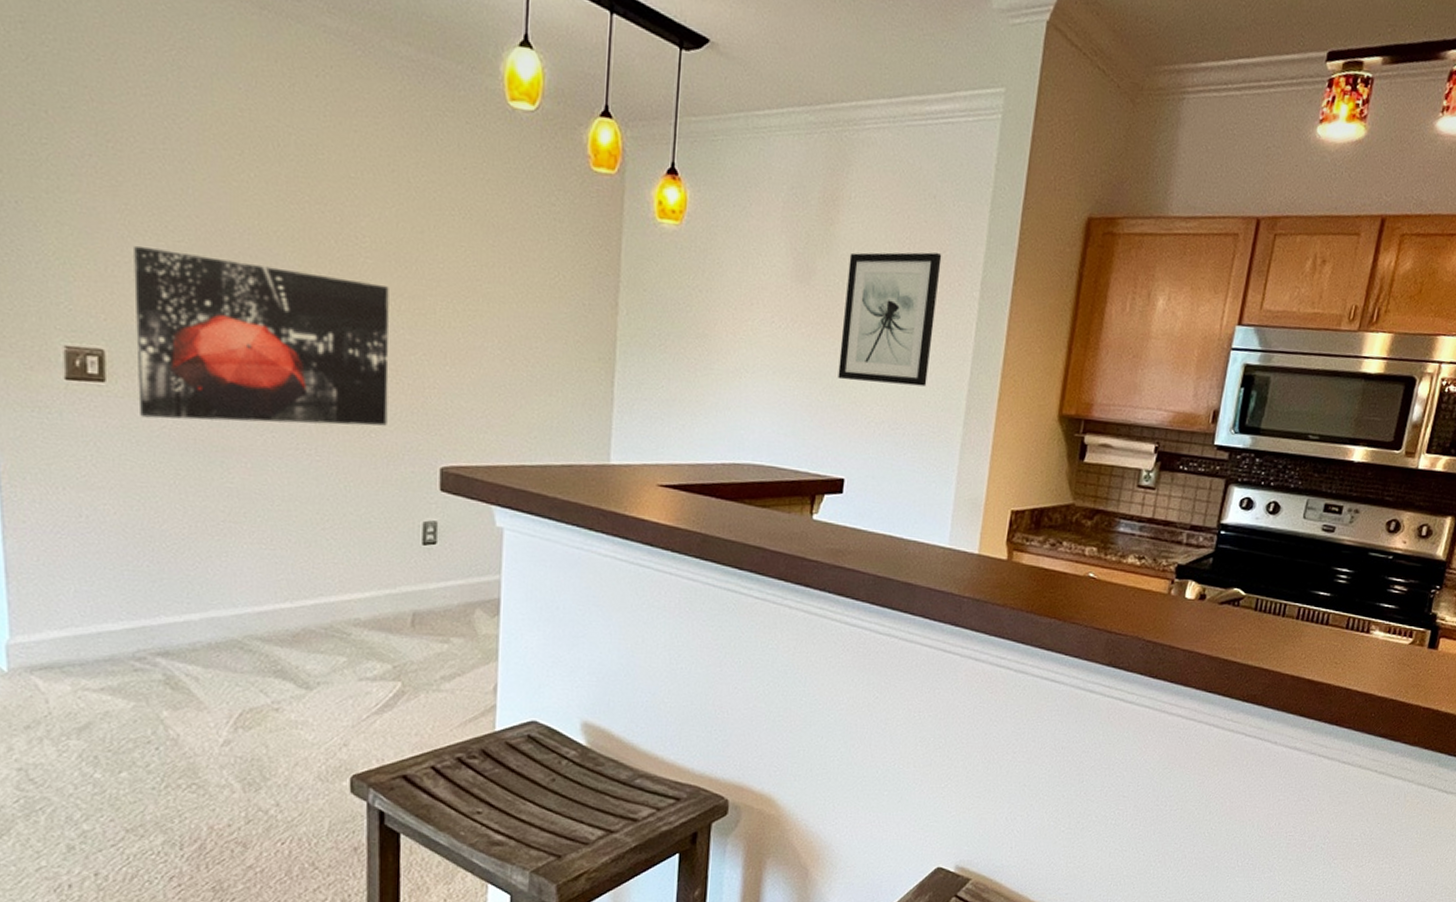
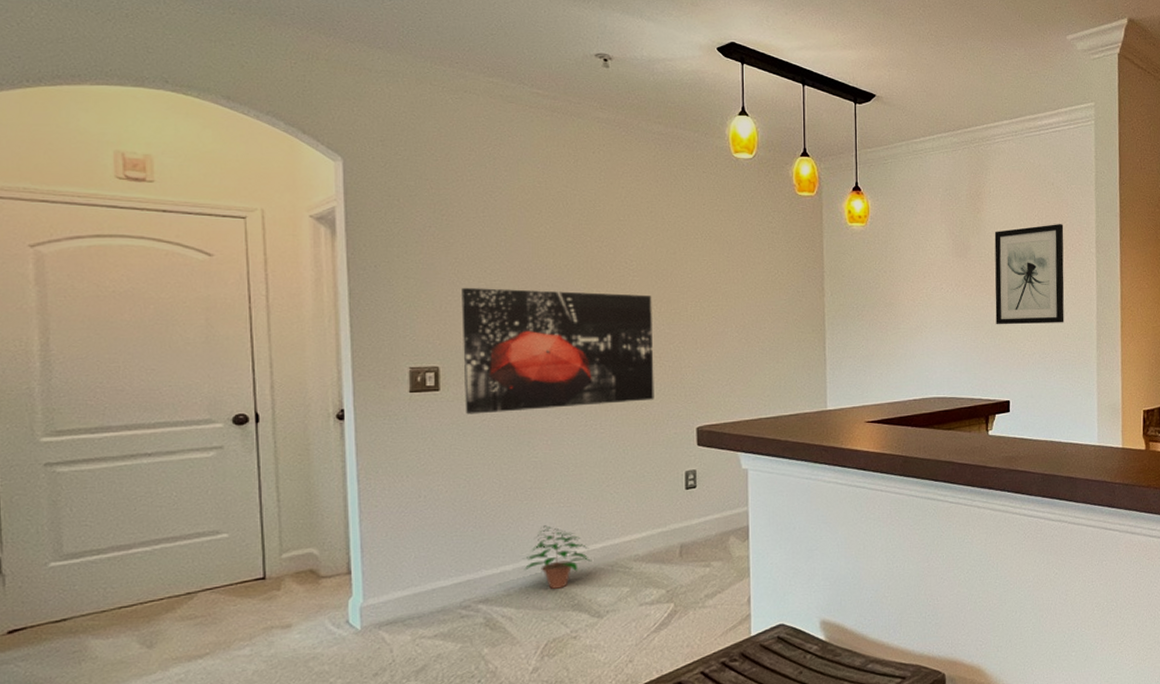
potted plant: none [214,569,301,649] -> present [524,525,592,589]

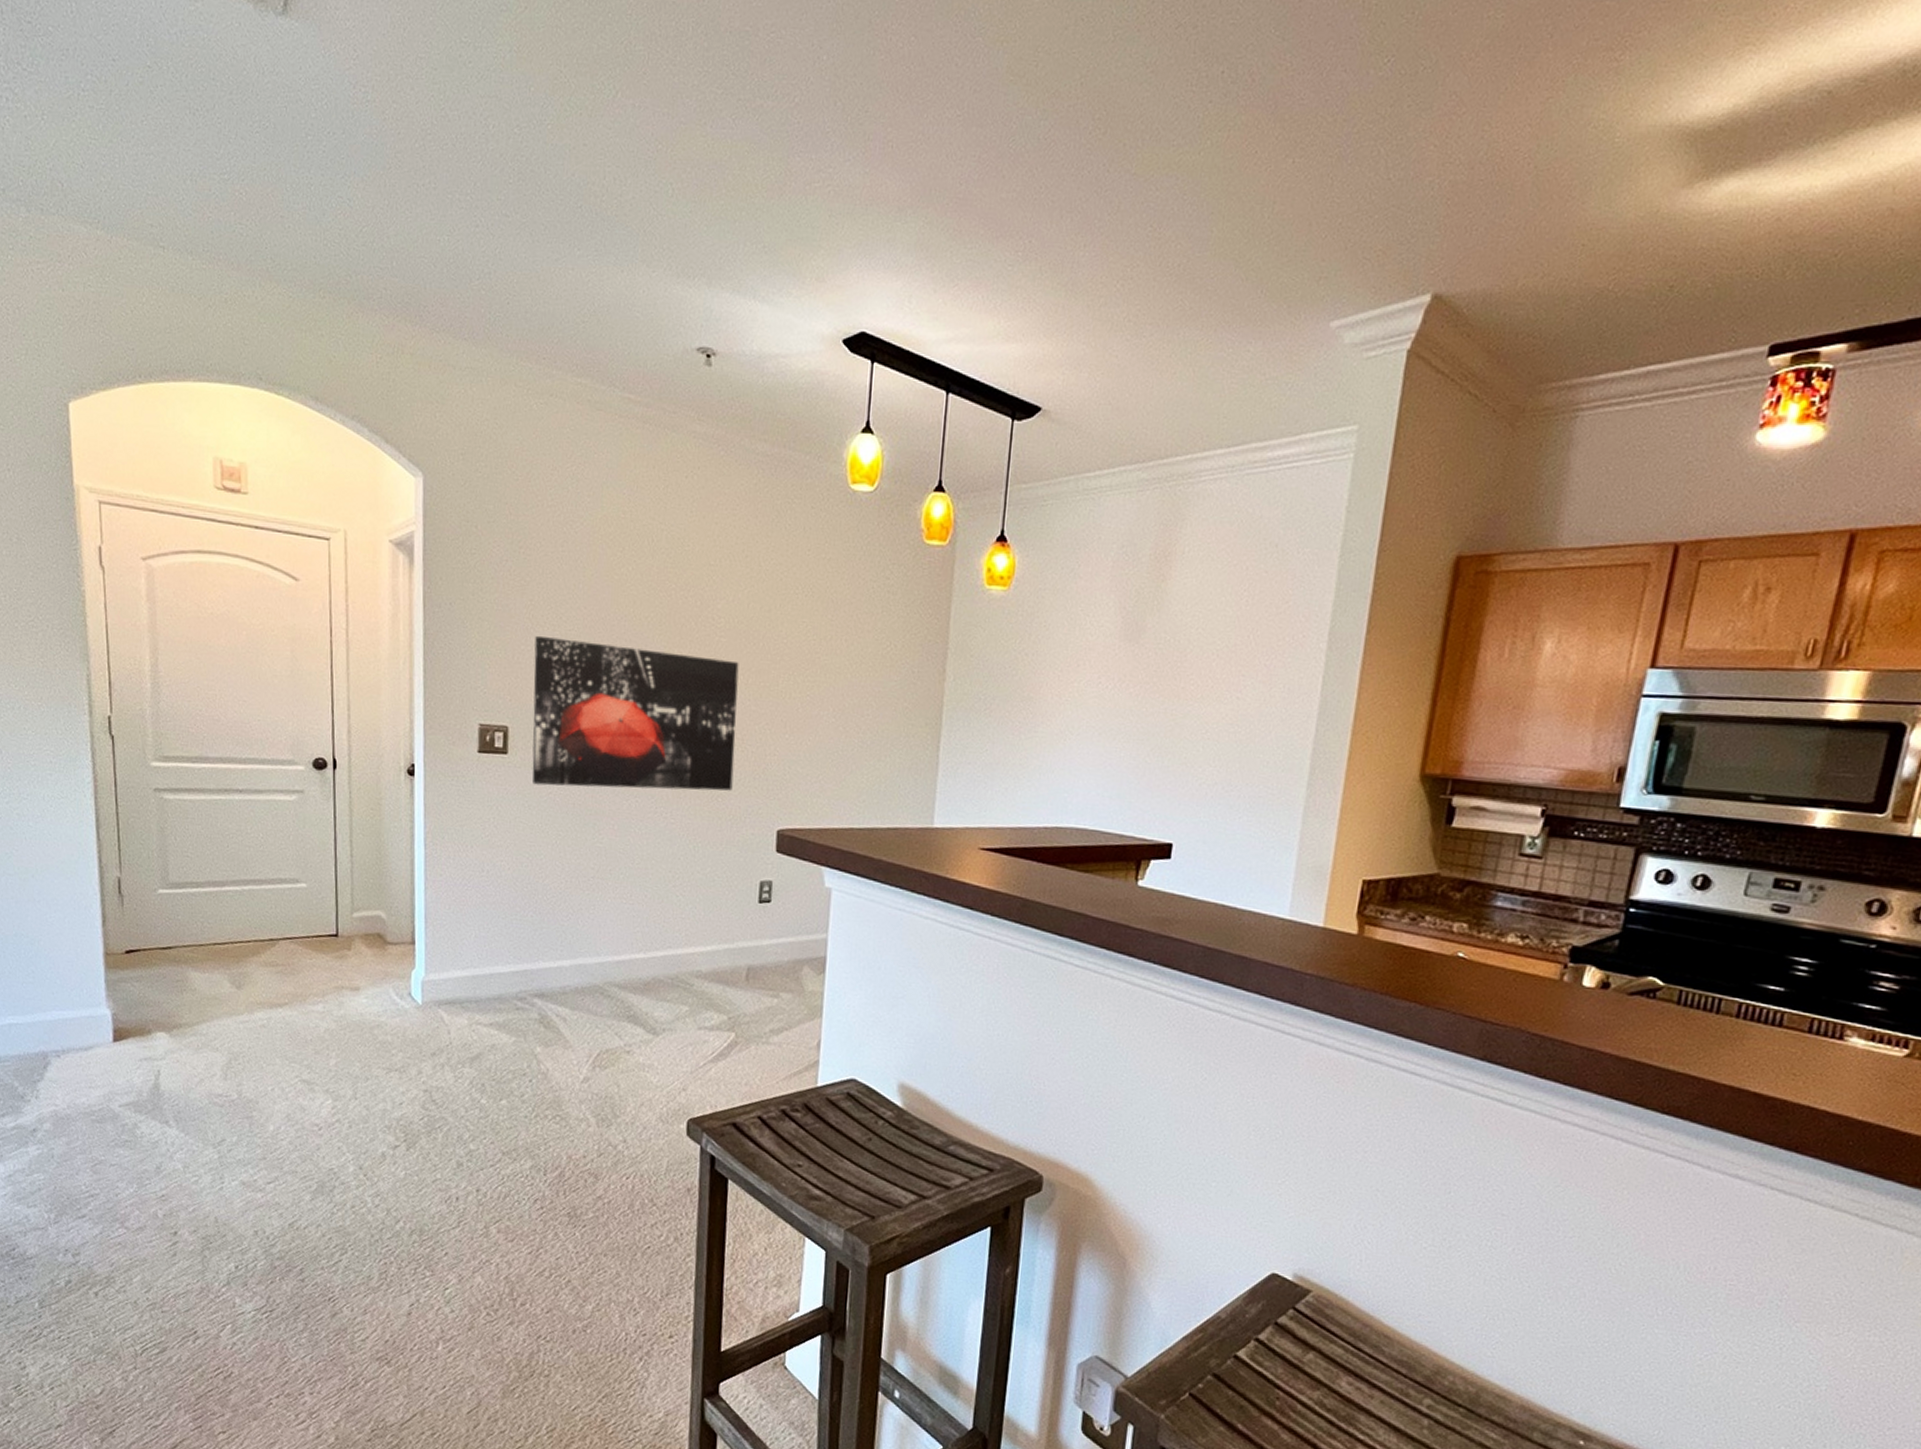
potted plant: present [524,525,592,589] -> none [581,921,652,995]
wall art: present [994,224,1064,325] -> none [1167,604,1284,746]

